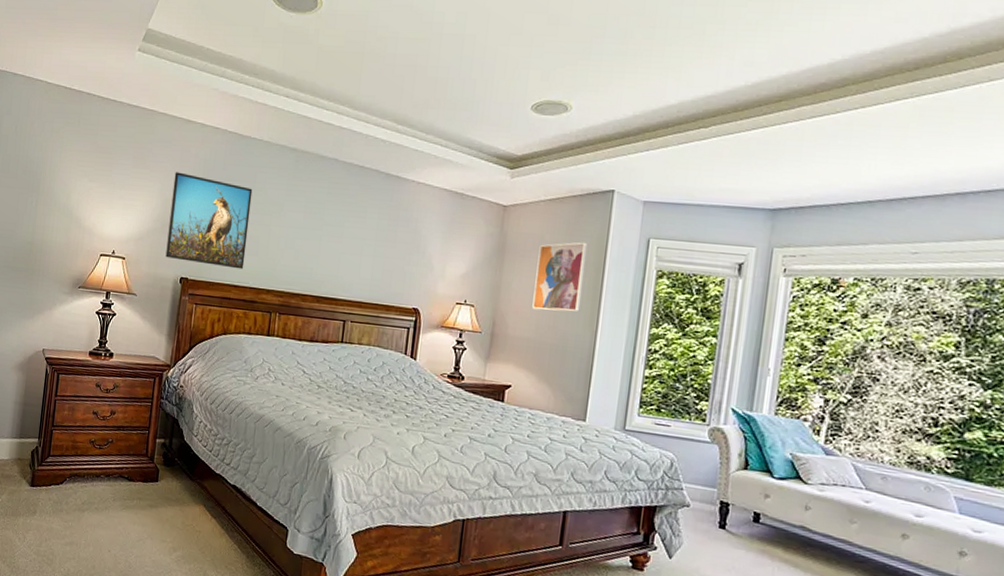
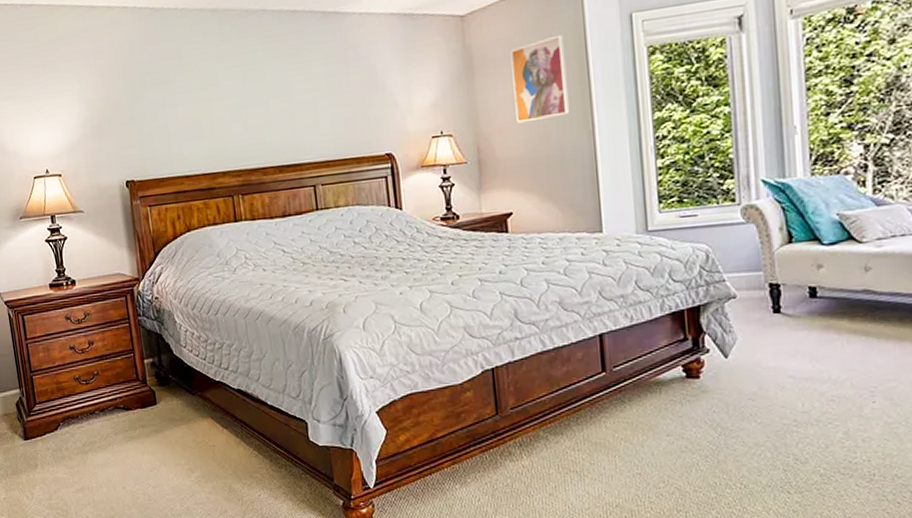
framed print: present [165,172,253,269] -> none [91,64,192,164]

